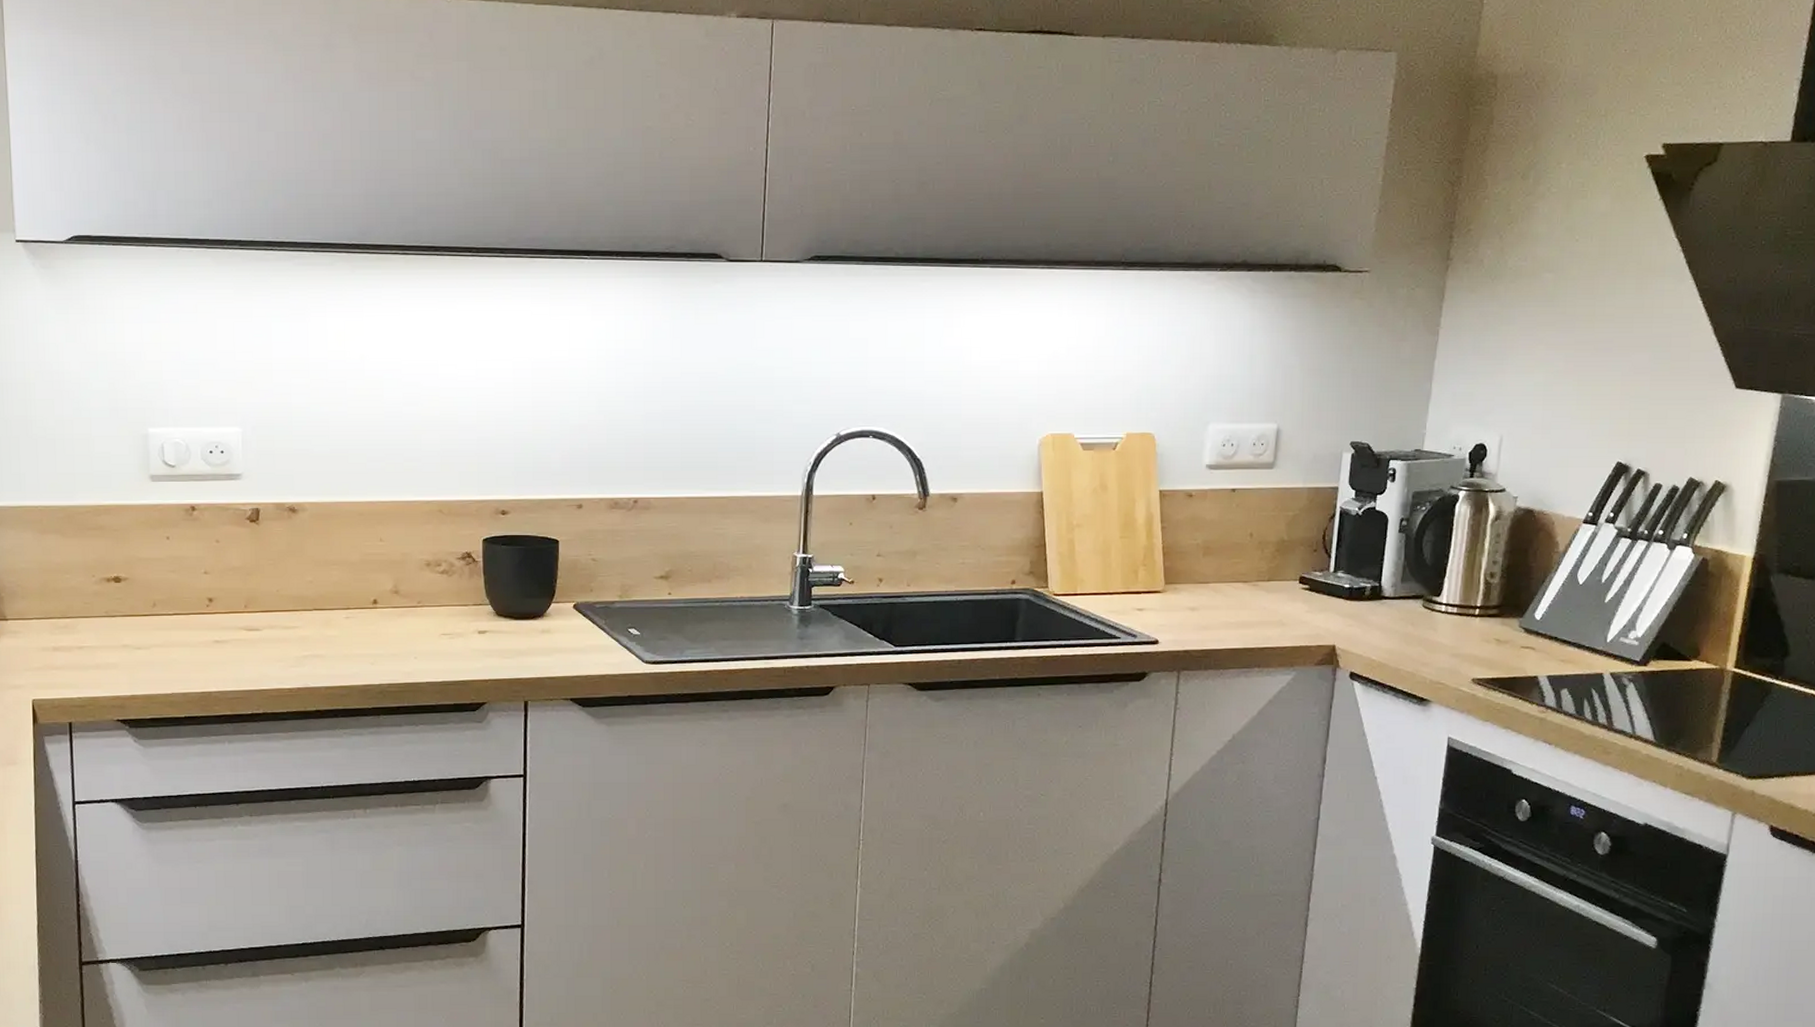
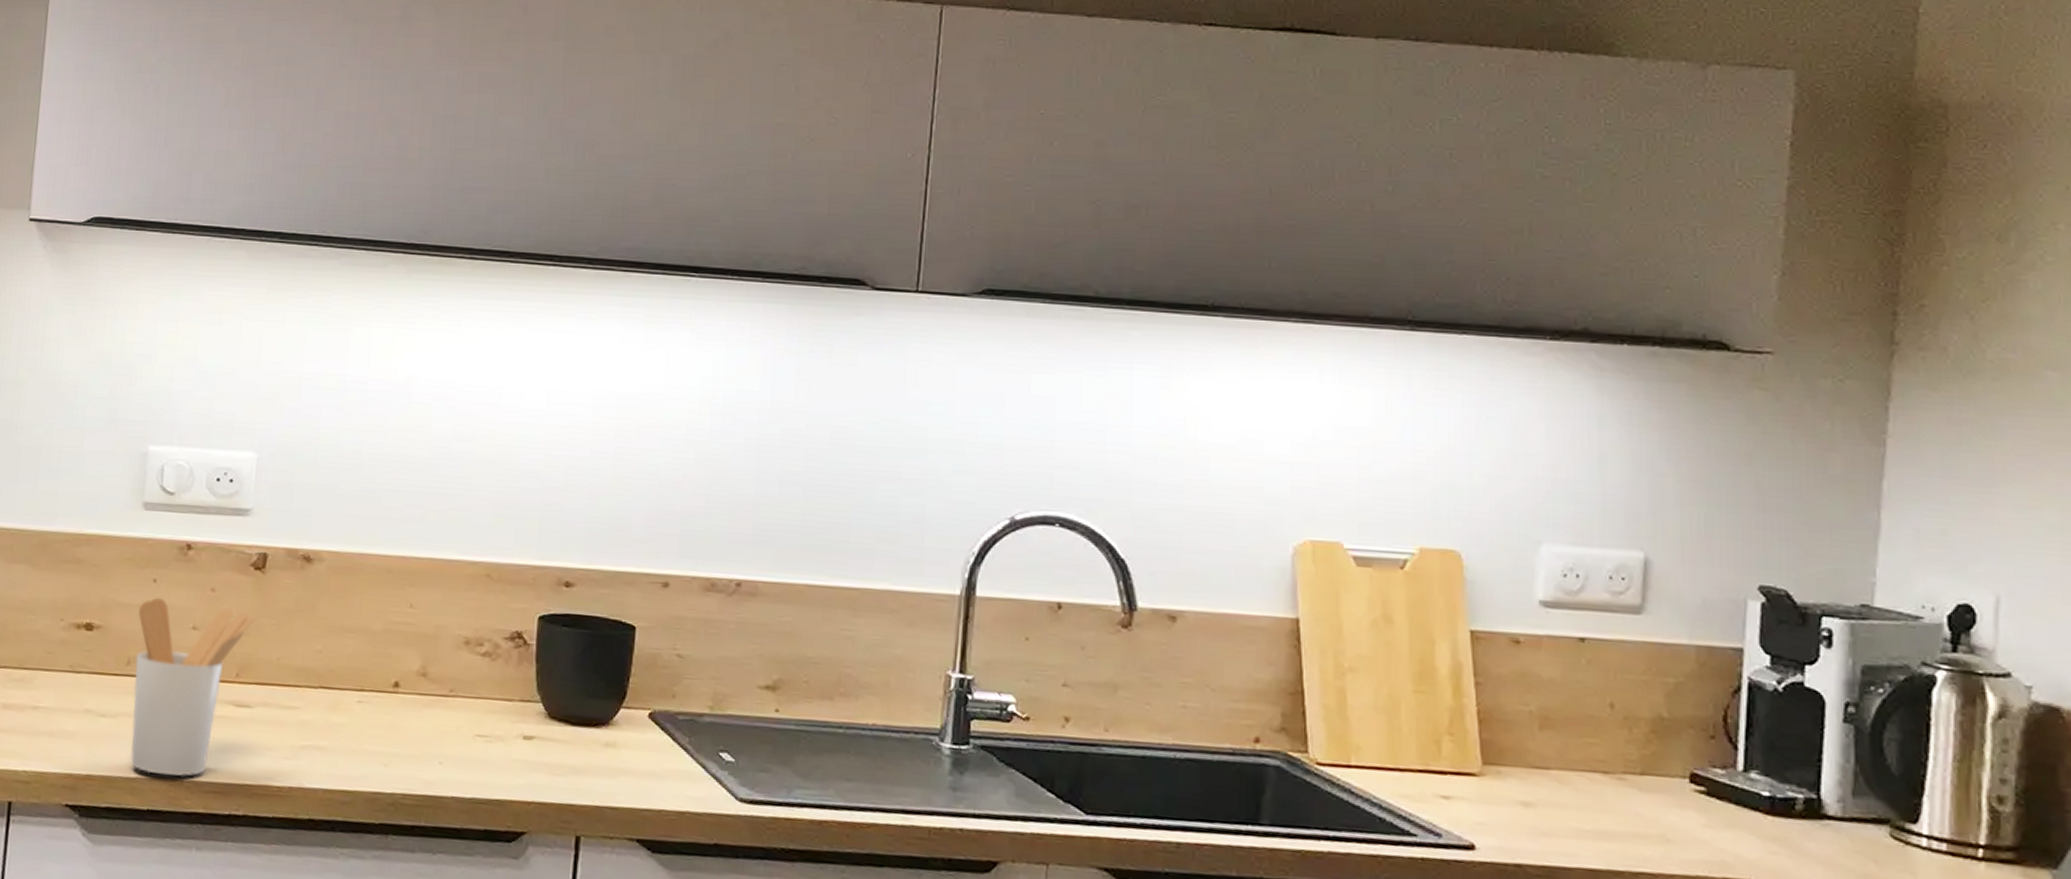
utensil holder: none [156,551,255,689] -> present [130,597,255,777]

